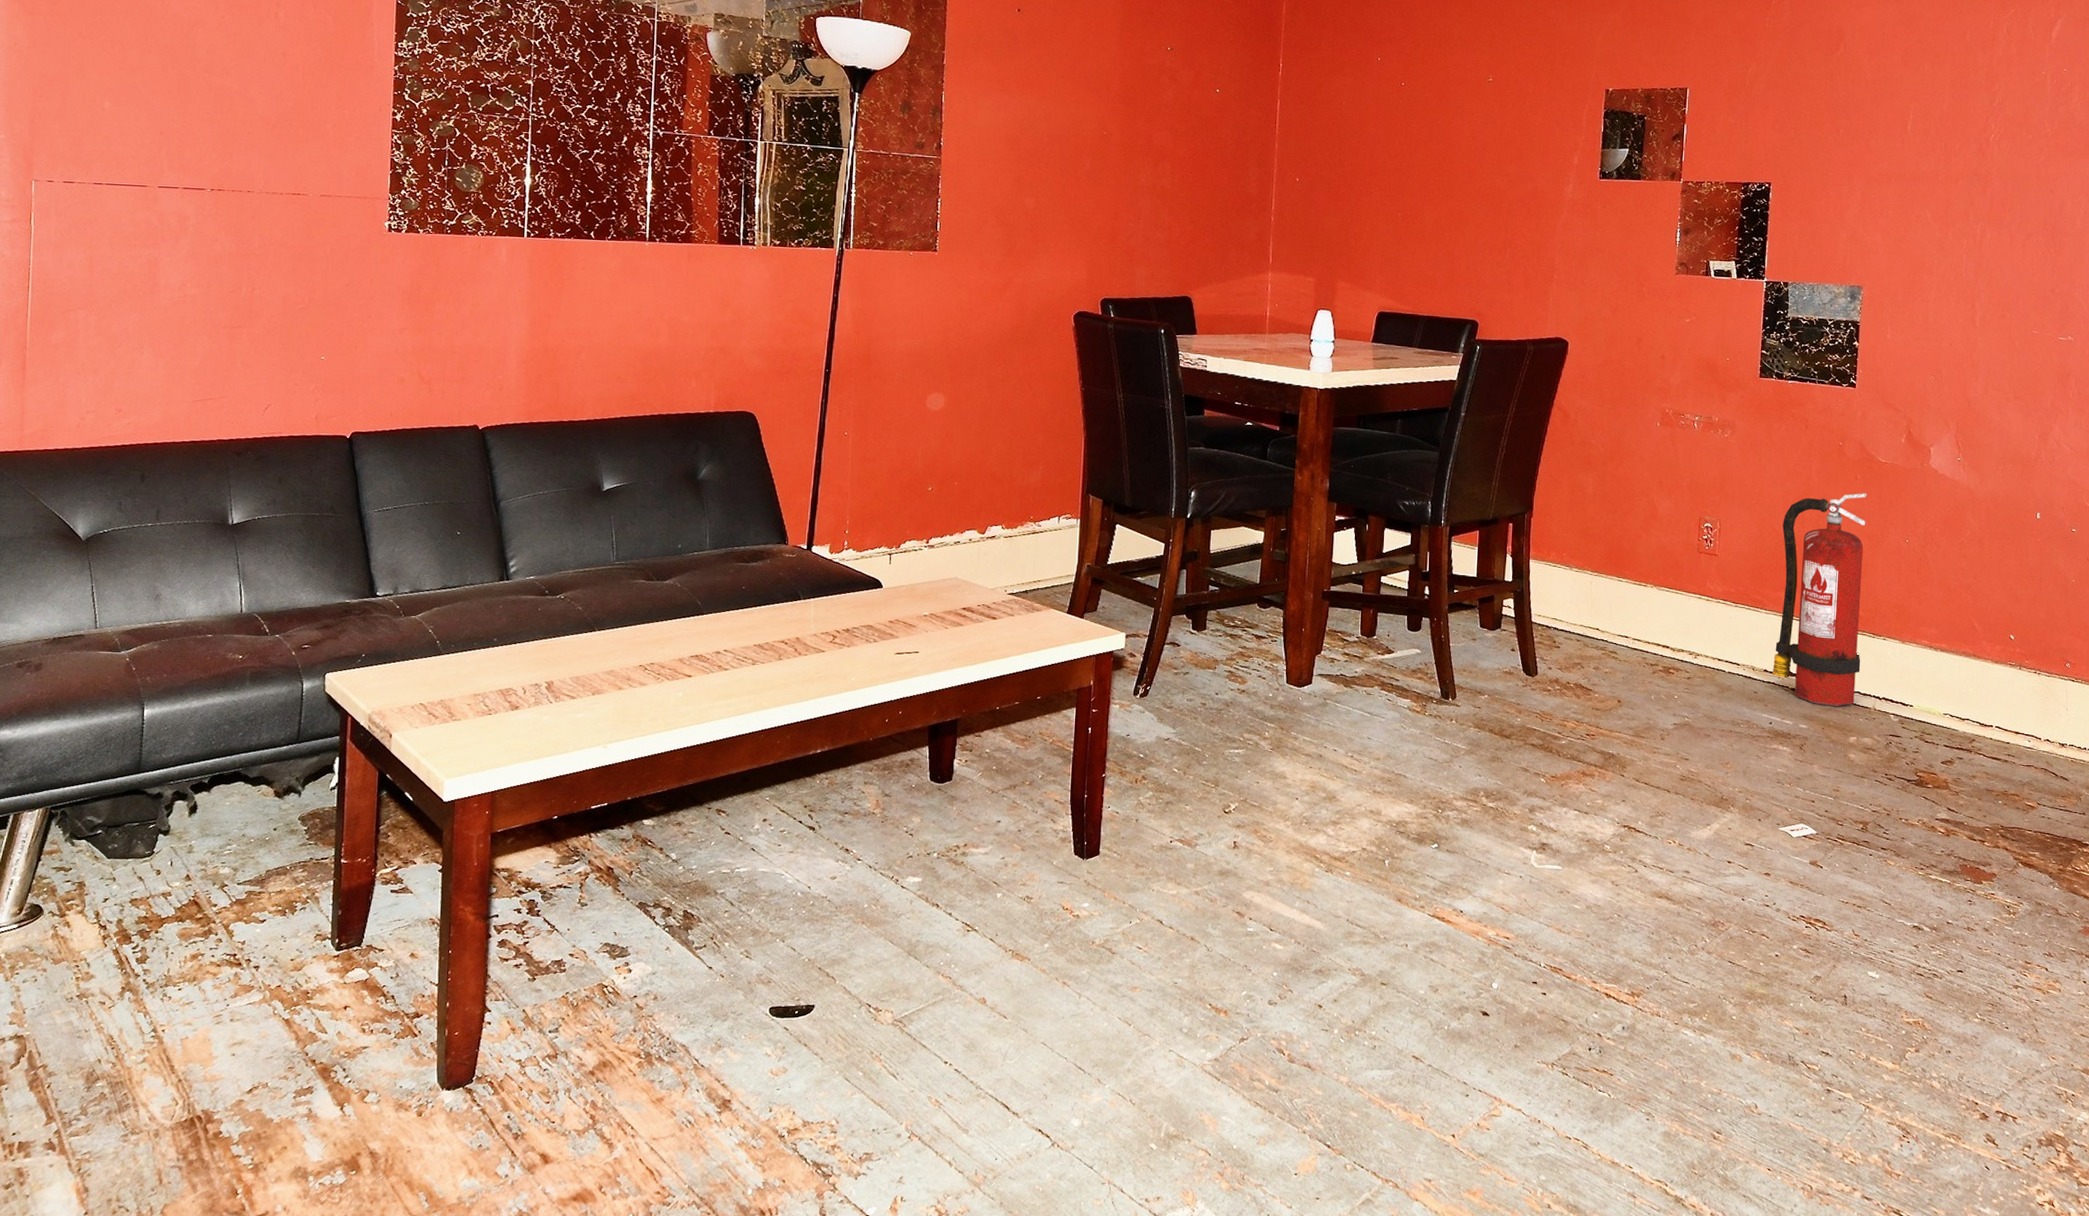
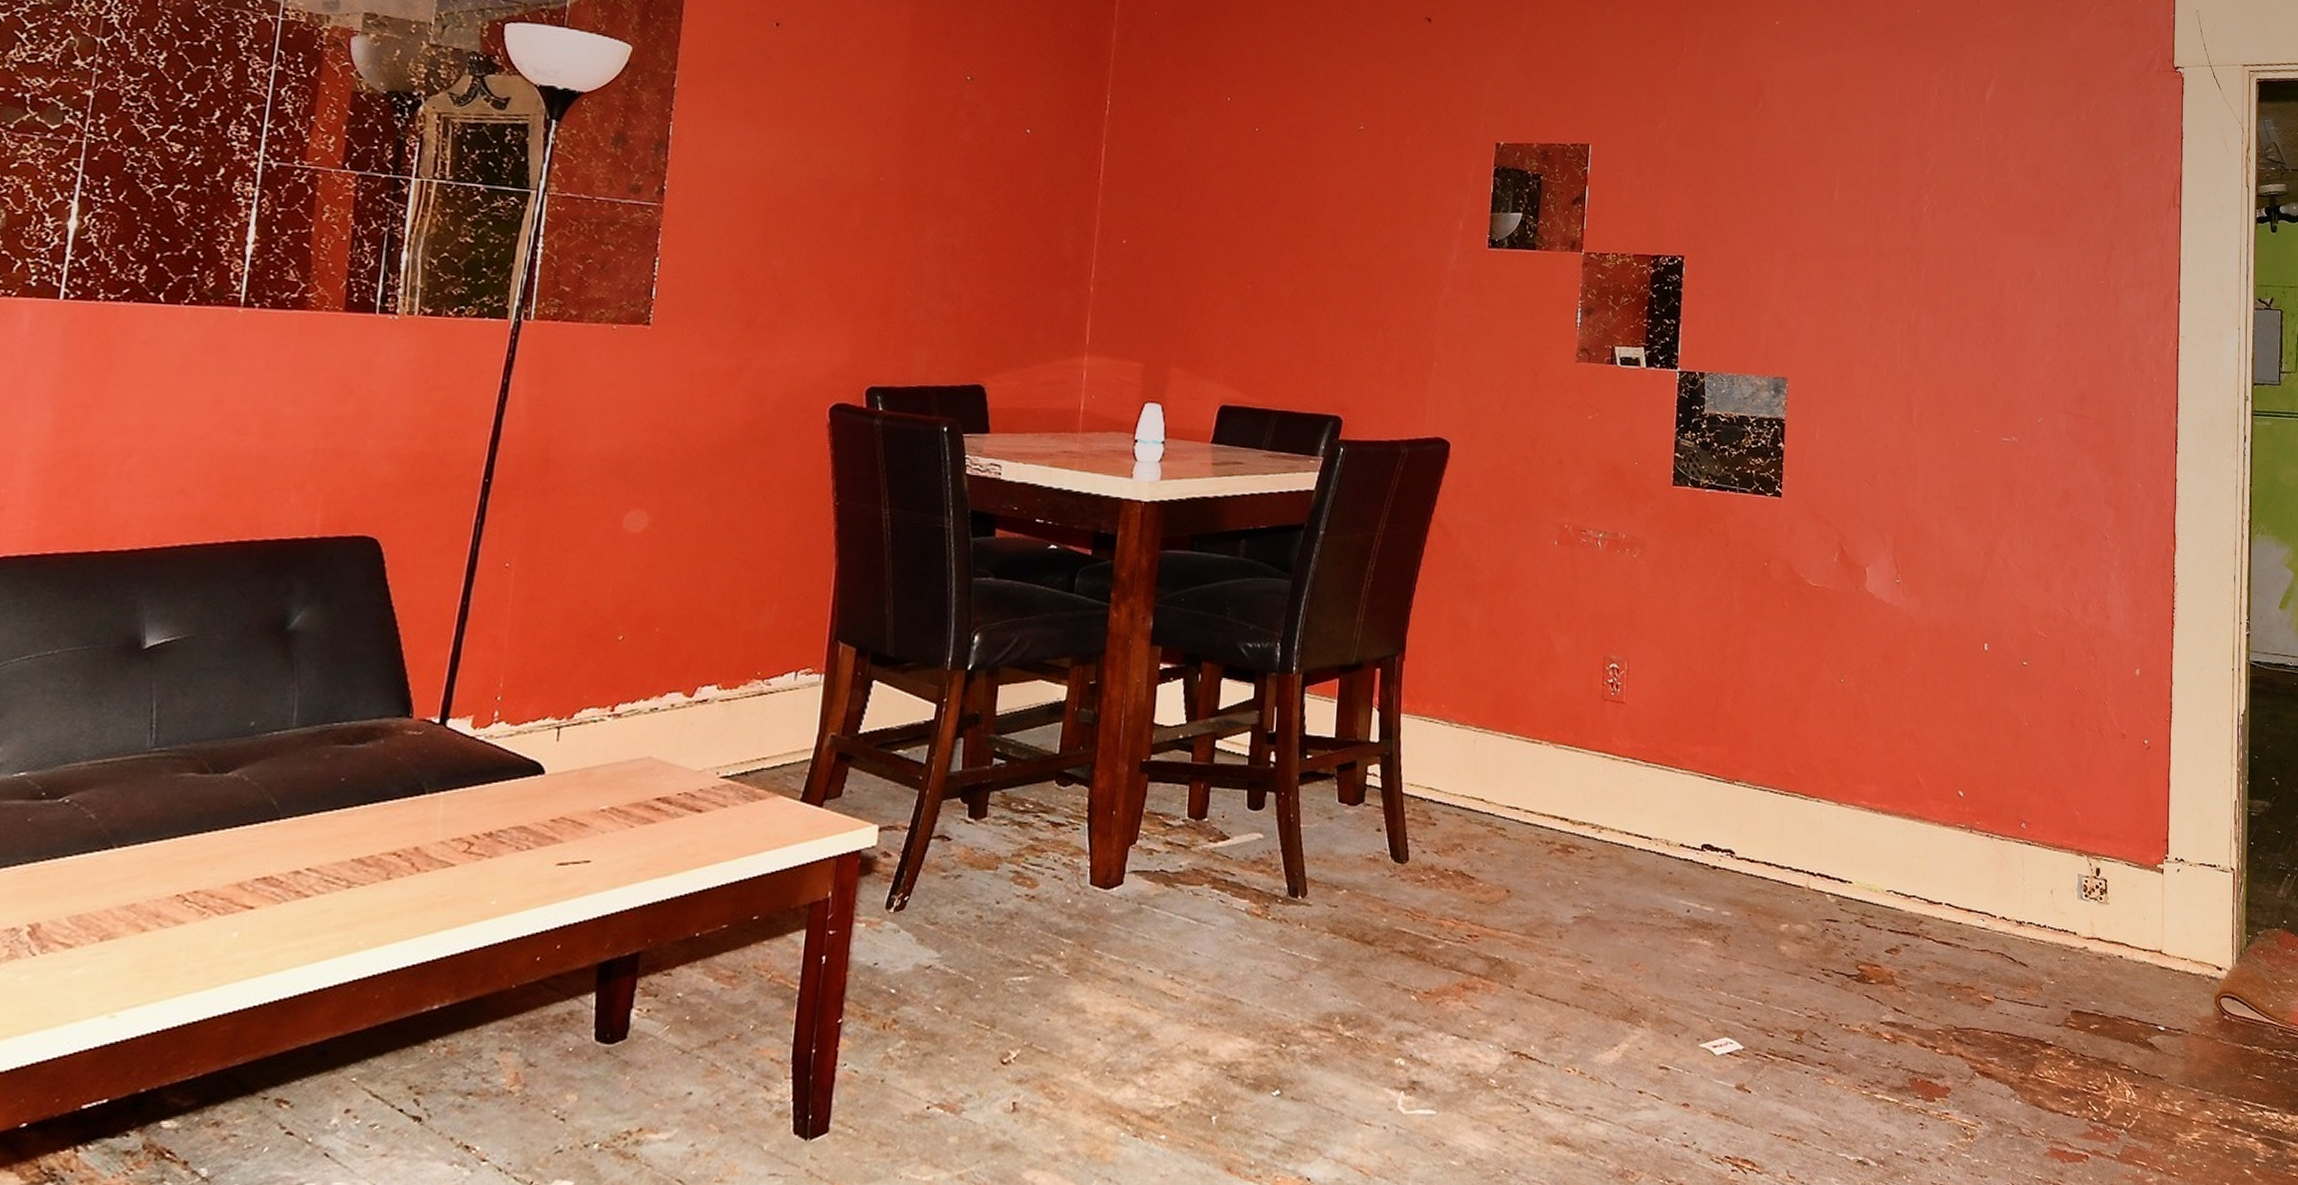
fire extinguisher: present [1773,493,1868,707] -> none [1690,623,1797,888]

